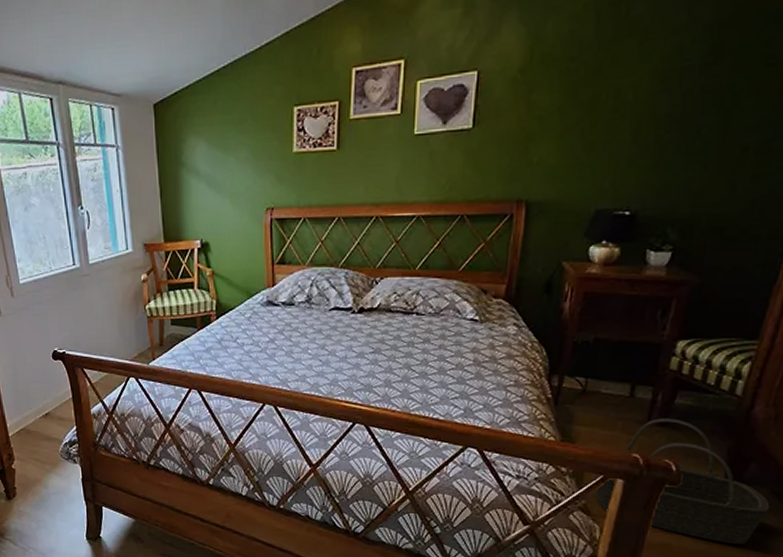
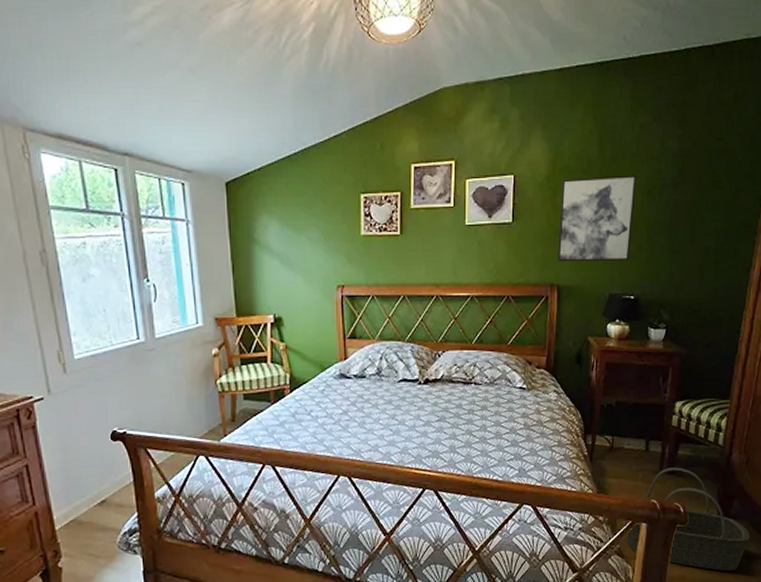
wall art: none [527,57,647,173] -> present [557,175,636,262]

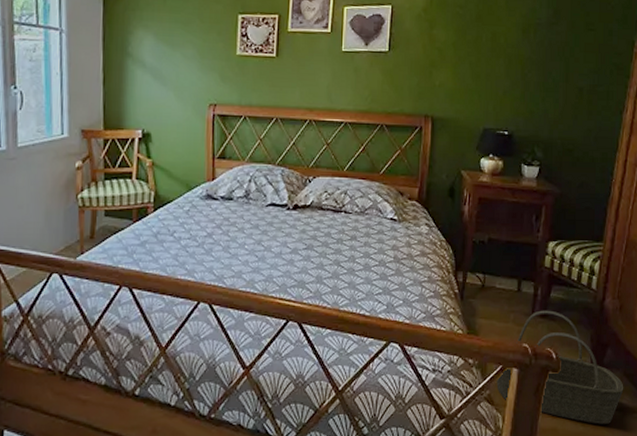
wall art: present [557,175,636,262] -> none [432,12,512,96]

